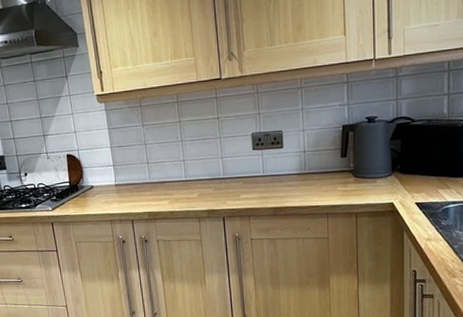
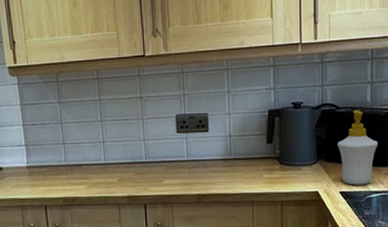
soap bottle: none [412,122,456,196] -> present [337,110,378,185]

